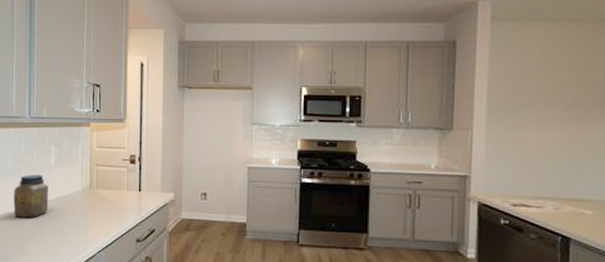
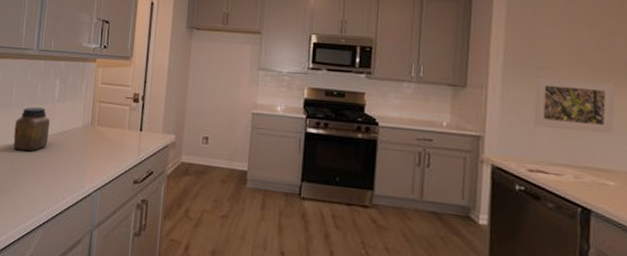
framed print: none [517,116,592,167] -> present [534,77,615,134]

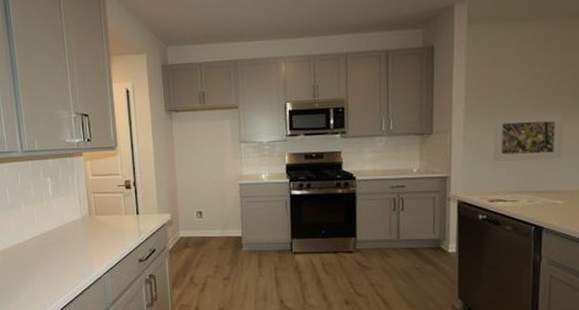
jar: present [13,107,51,152] -> none [16,206,52,248]

